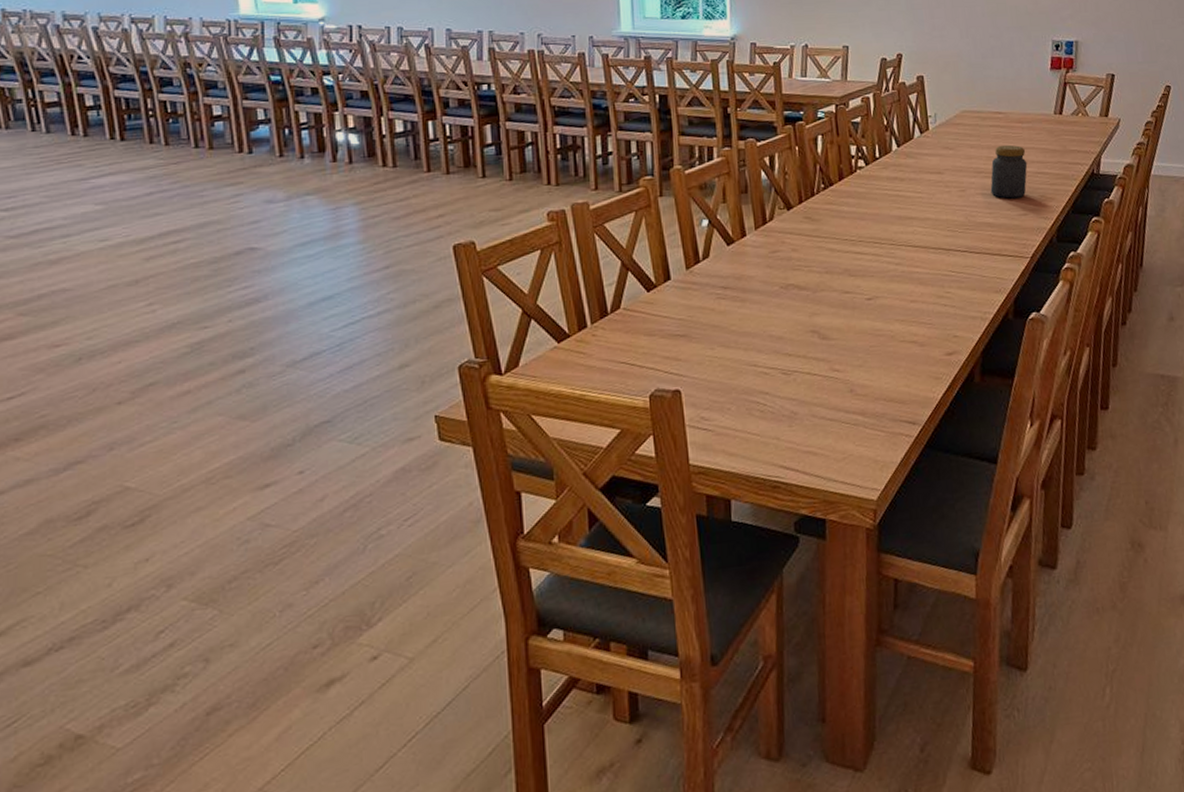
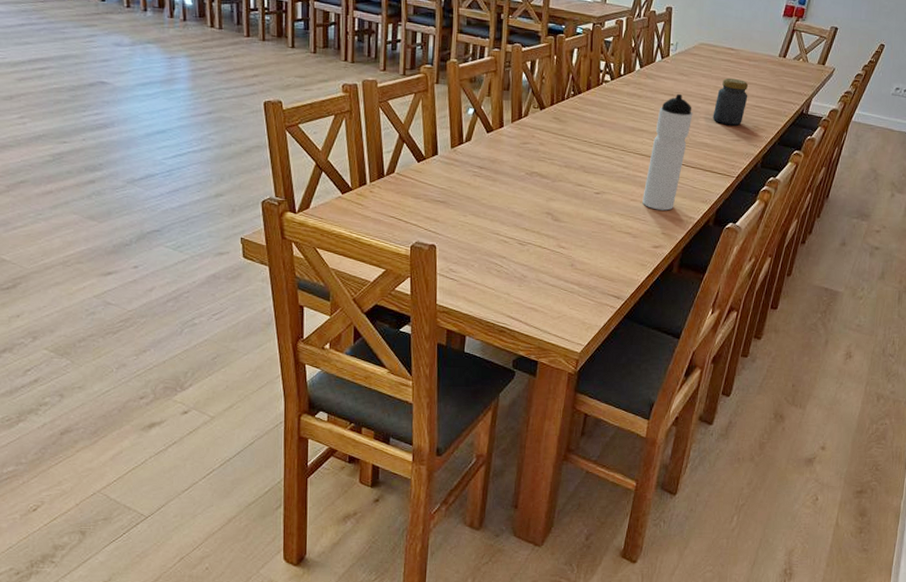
water bottle: none [924,170,968,309] -> present [642,93,693,211]

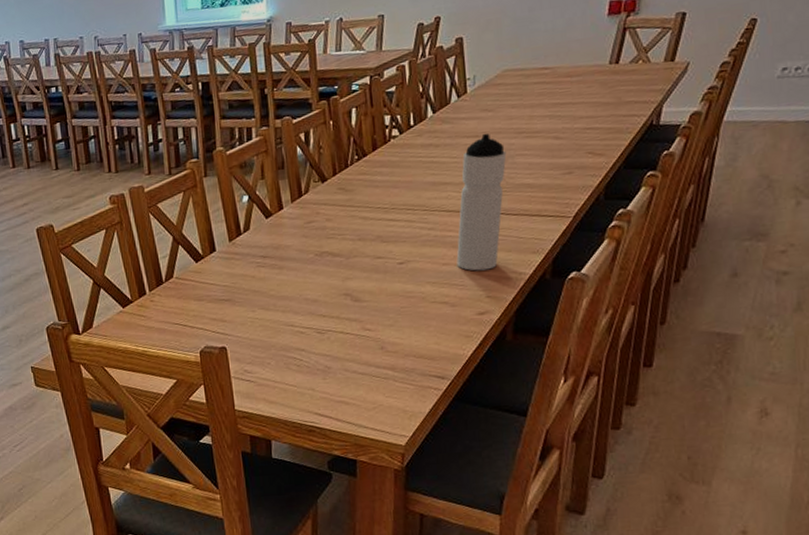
jar: present [712,77,749,126] -> none [531,101,575,159]

